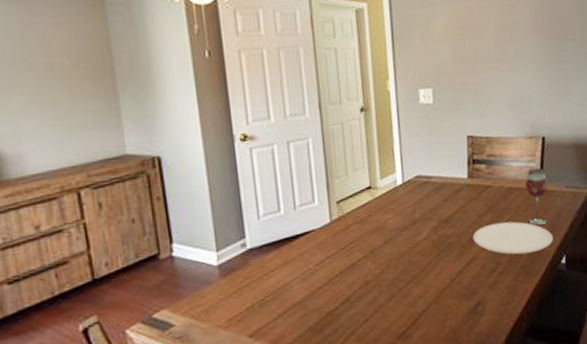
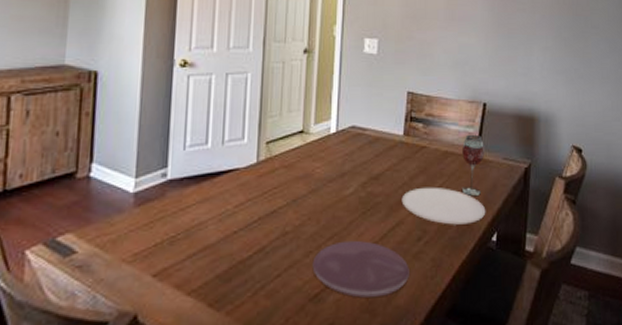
plate: none [396,279,488,330] -> present [312,240,409,299]

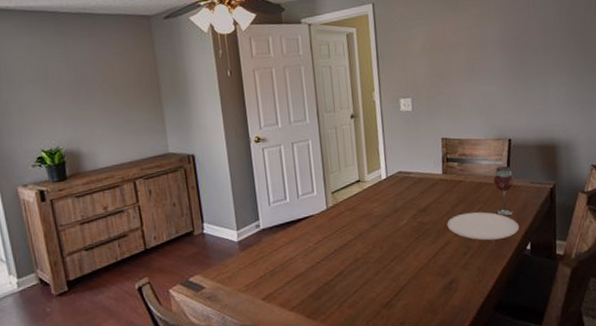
plate: present [312,240,409,299] -> none [381,259,460,302]

